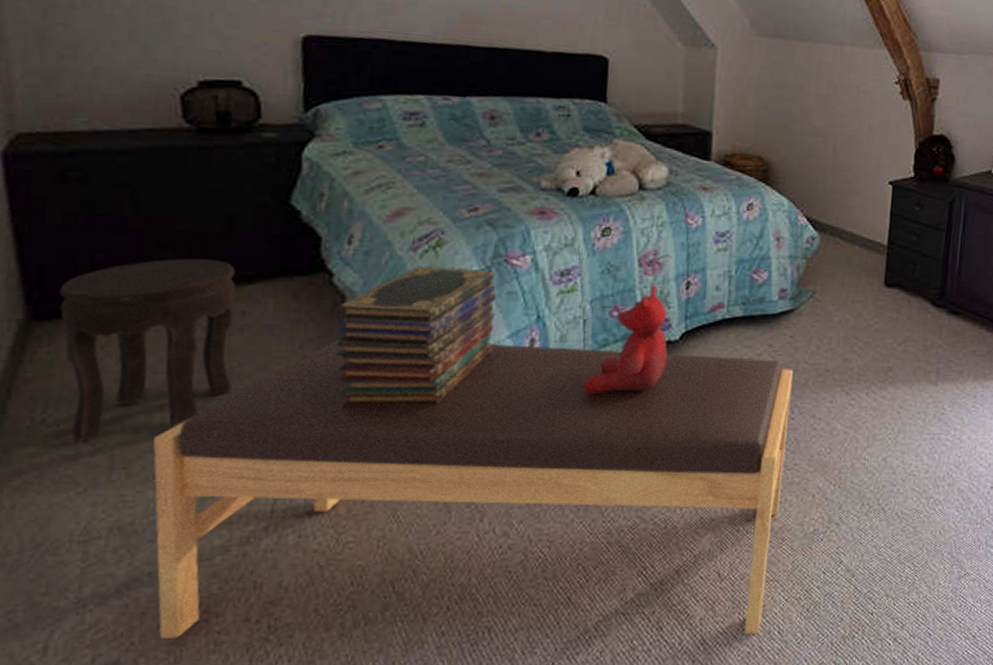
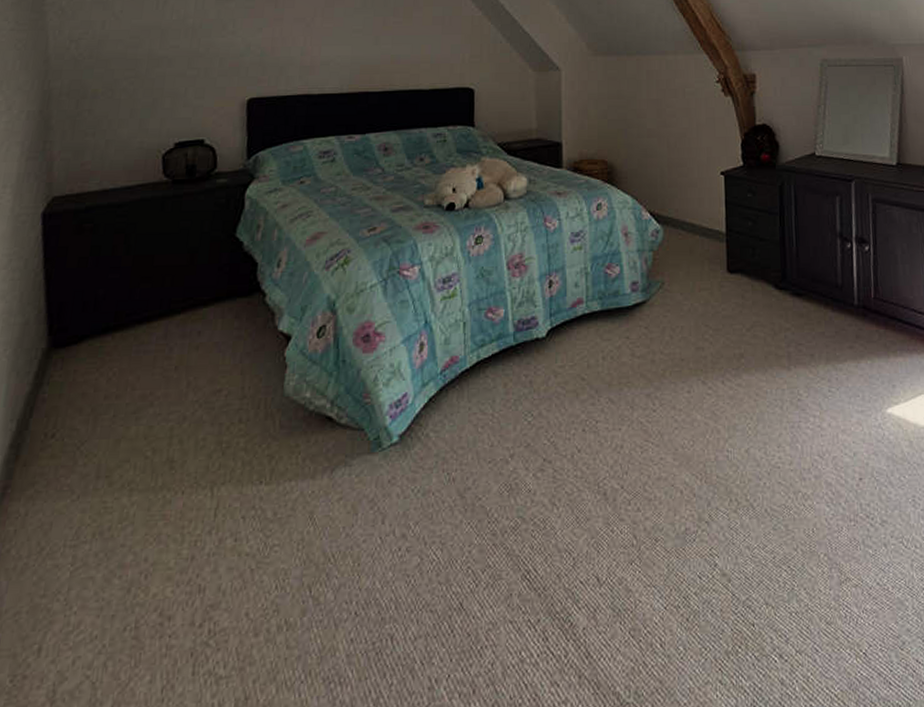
side table: present [59,258,236,442] -> none [71,288,195,454]
bench: present [153,340,793,639] -> none [124,349,651,648]
book stack: present [336,266,497,408] -> none [267,282,392,415]
stuffed bear: present [582,285,668,395] -> none [465,286,537,394]

